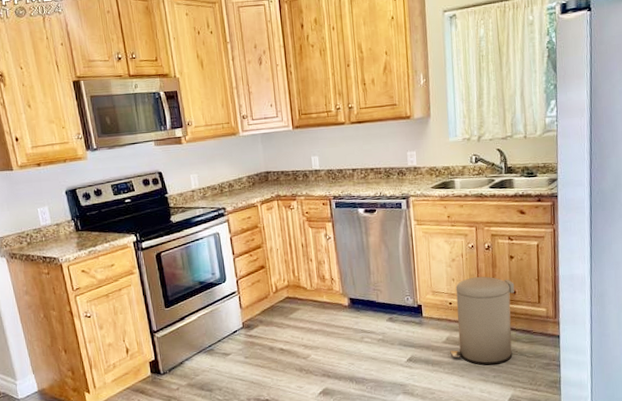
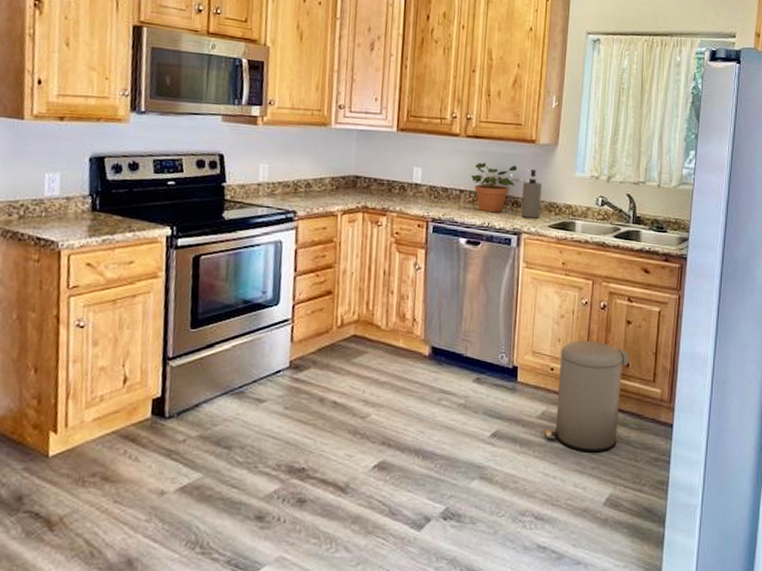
potted plant: none [359,141,402,184] -> present [470,162,521,213]
soap dispenser: none [402,141,423,184] -> present [521,168,542,219]

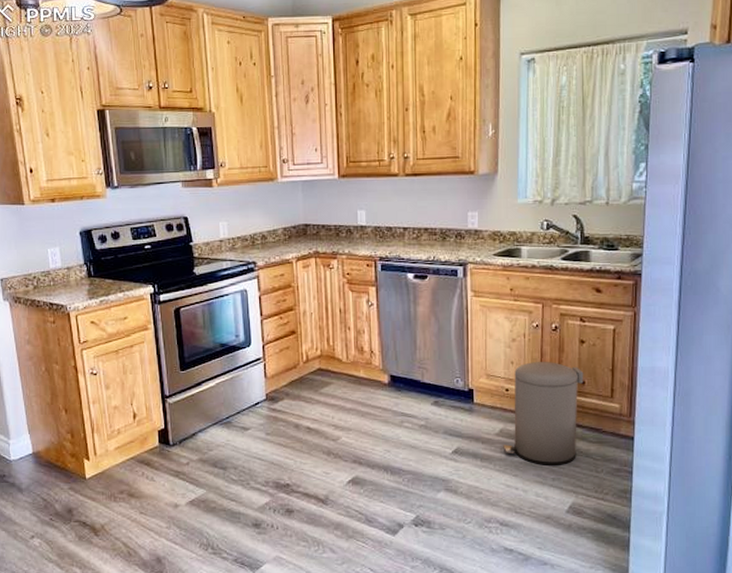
potted plant: present [470,162,521,213] -> none [412,198,463,247]
soap dispenser: present [521,168,542,219] -> none [462,200,485,249]

